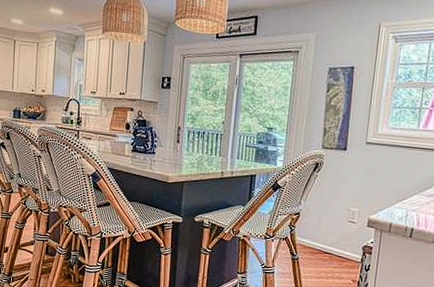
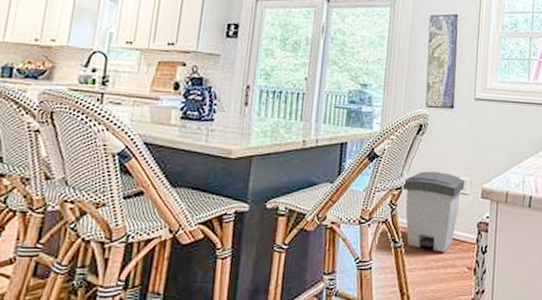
trash can: none [300,201,354,267] -> present [402,171,465,253]

